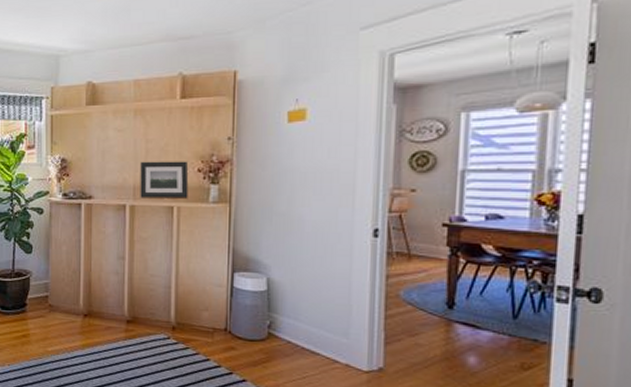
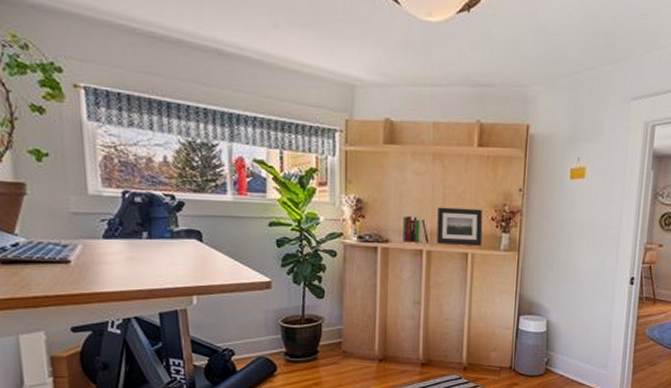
books: none [106,171,131,198] -> present [403,215,428,243]

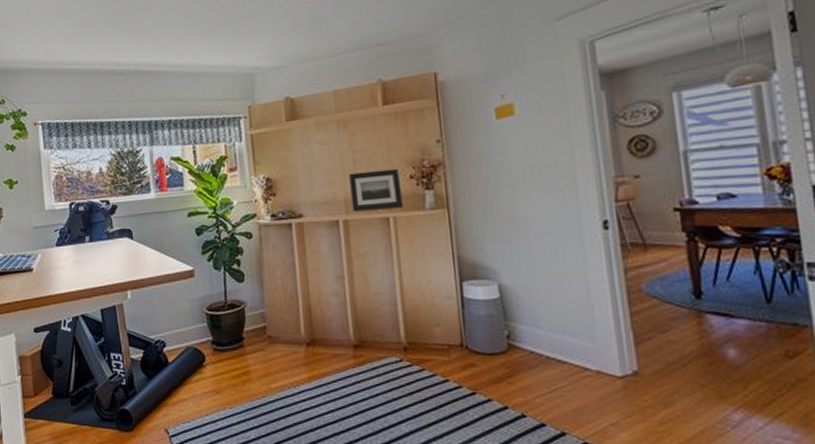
books: present [403,215,428,243] -> none [314,187,344,215]

